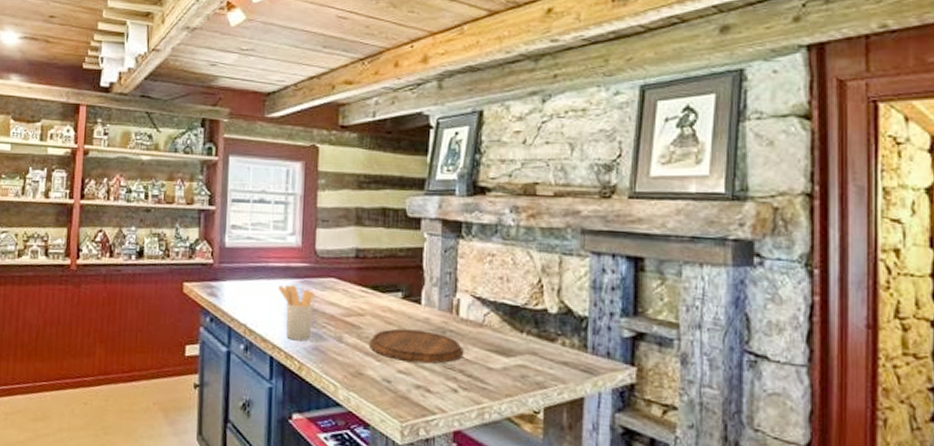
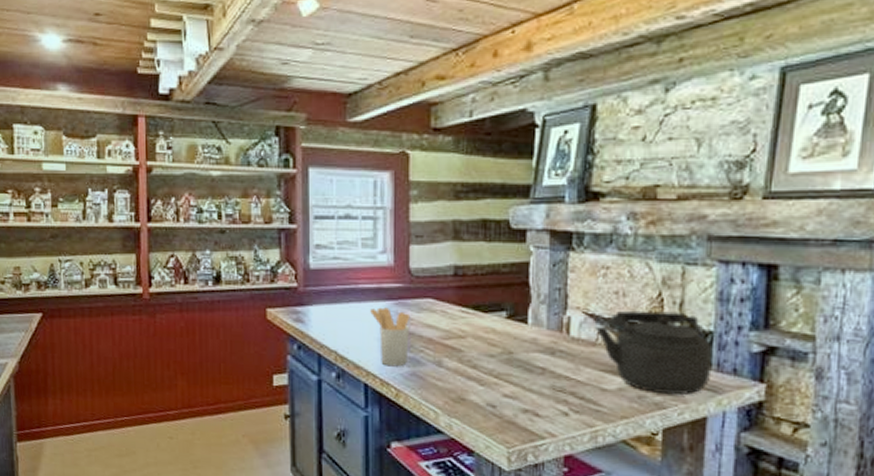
cutting board: present [368,328,464,365] -> none [471,350,575,387]
kettle: none [482,295,588,376] -> present [595,310,712,395]

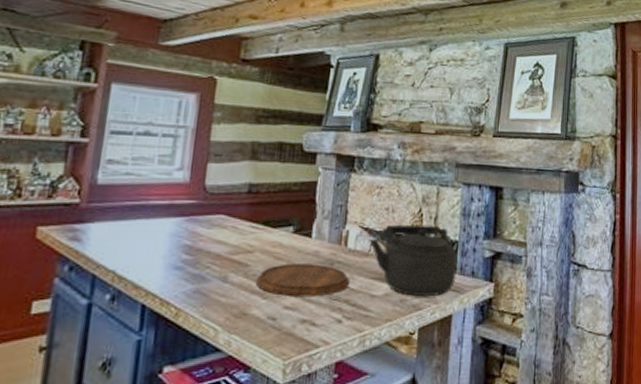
utensil holder: present [370,307,411,367] -> none [158,224,201,285]
cutting board: none [471,350,575,387] -> present [255,263,350,297]

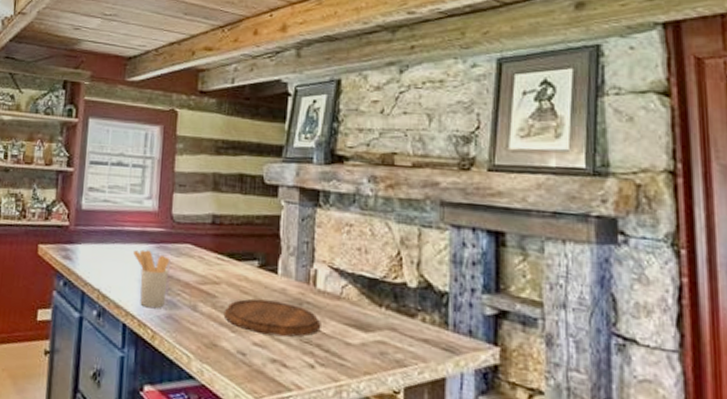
utensil holder: none [158,224,201,285] -> present [133,249,170,309]
kettle: present [369,224,457,297] -> none [340,267,449,354]

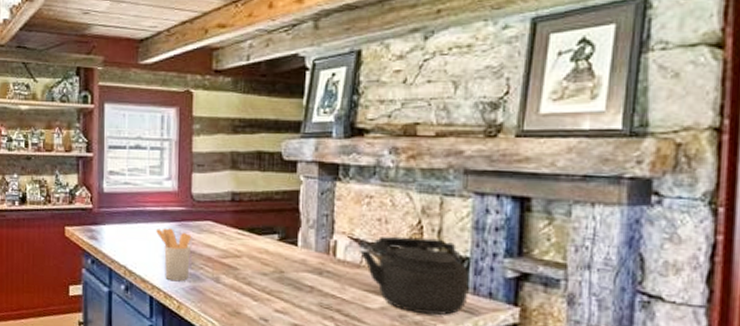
cutting board: present [223,298,321,338] -> none [245,269,341,304]
kettle: none [340,267,449,354] -> present [360,236,469,316]

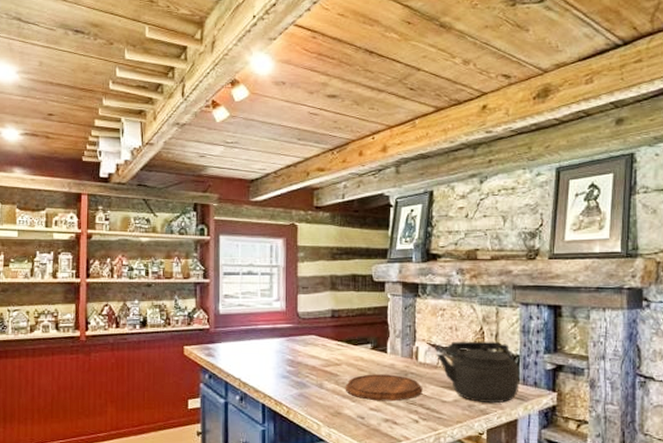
utensil holder: present [156,228,192,282] -> none [267,343,299,390]
cutting board: none [245,269,341,304] -> present [345,374,423,402]

